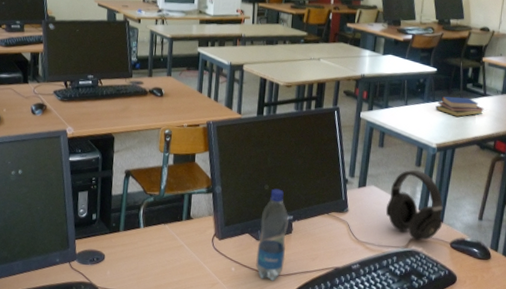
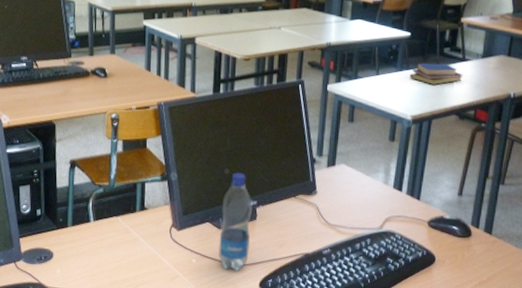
headphones: present [385,170,443,240] -> none [357,146,420,220]

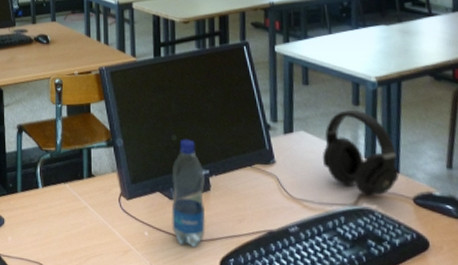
headphones: none [357,146,420,220] -> present [322,110,400,196]
book: present [409,63,463,86] -> none [367,19,432,44]

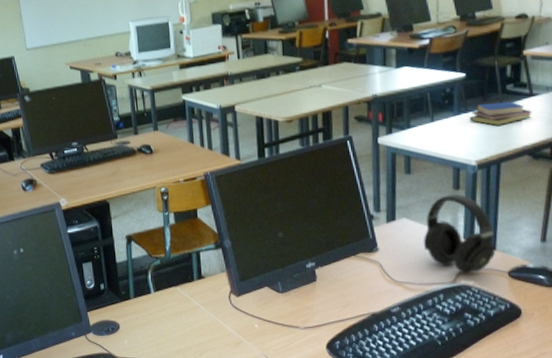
bottle: present [171,139,206,248] -> none [278,235,313,334]
book: none [367,19,432,44] -> present [469,101,533,127]

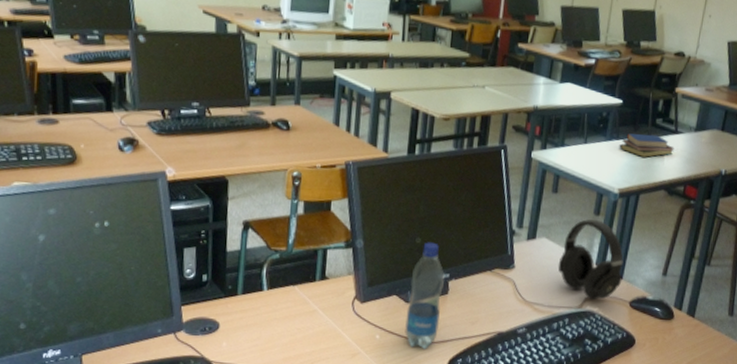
bottle: none [278,235,313,334] -> present [405,242,445,349]

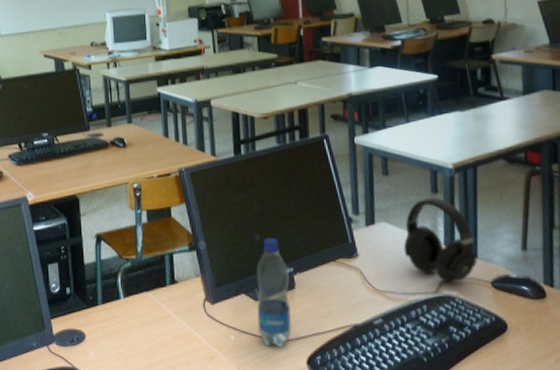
book: present [619,133,675,158] -> none [443,104,505,129]

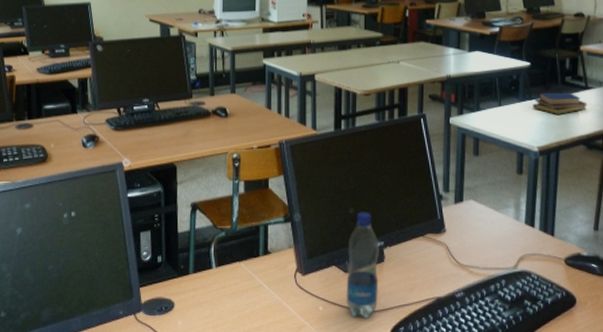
headphones: present [403,198,478,282] -> none [488,179,554,259]
book: none [443,104,505,129] -> present [533,92,588,116]

